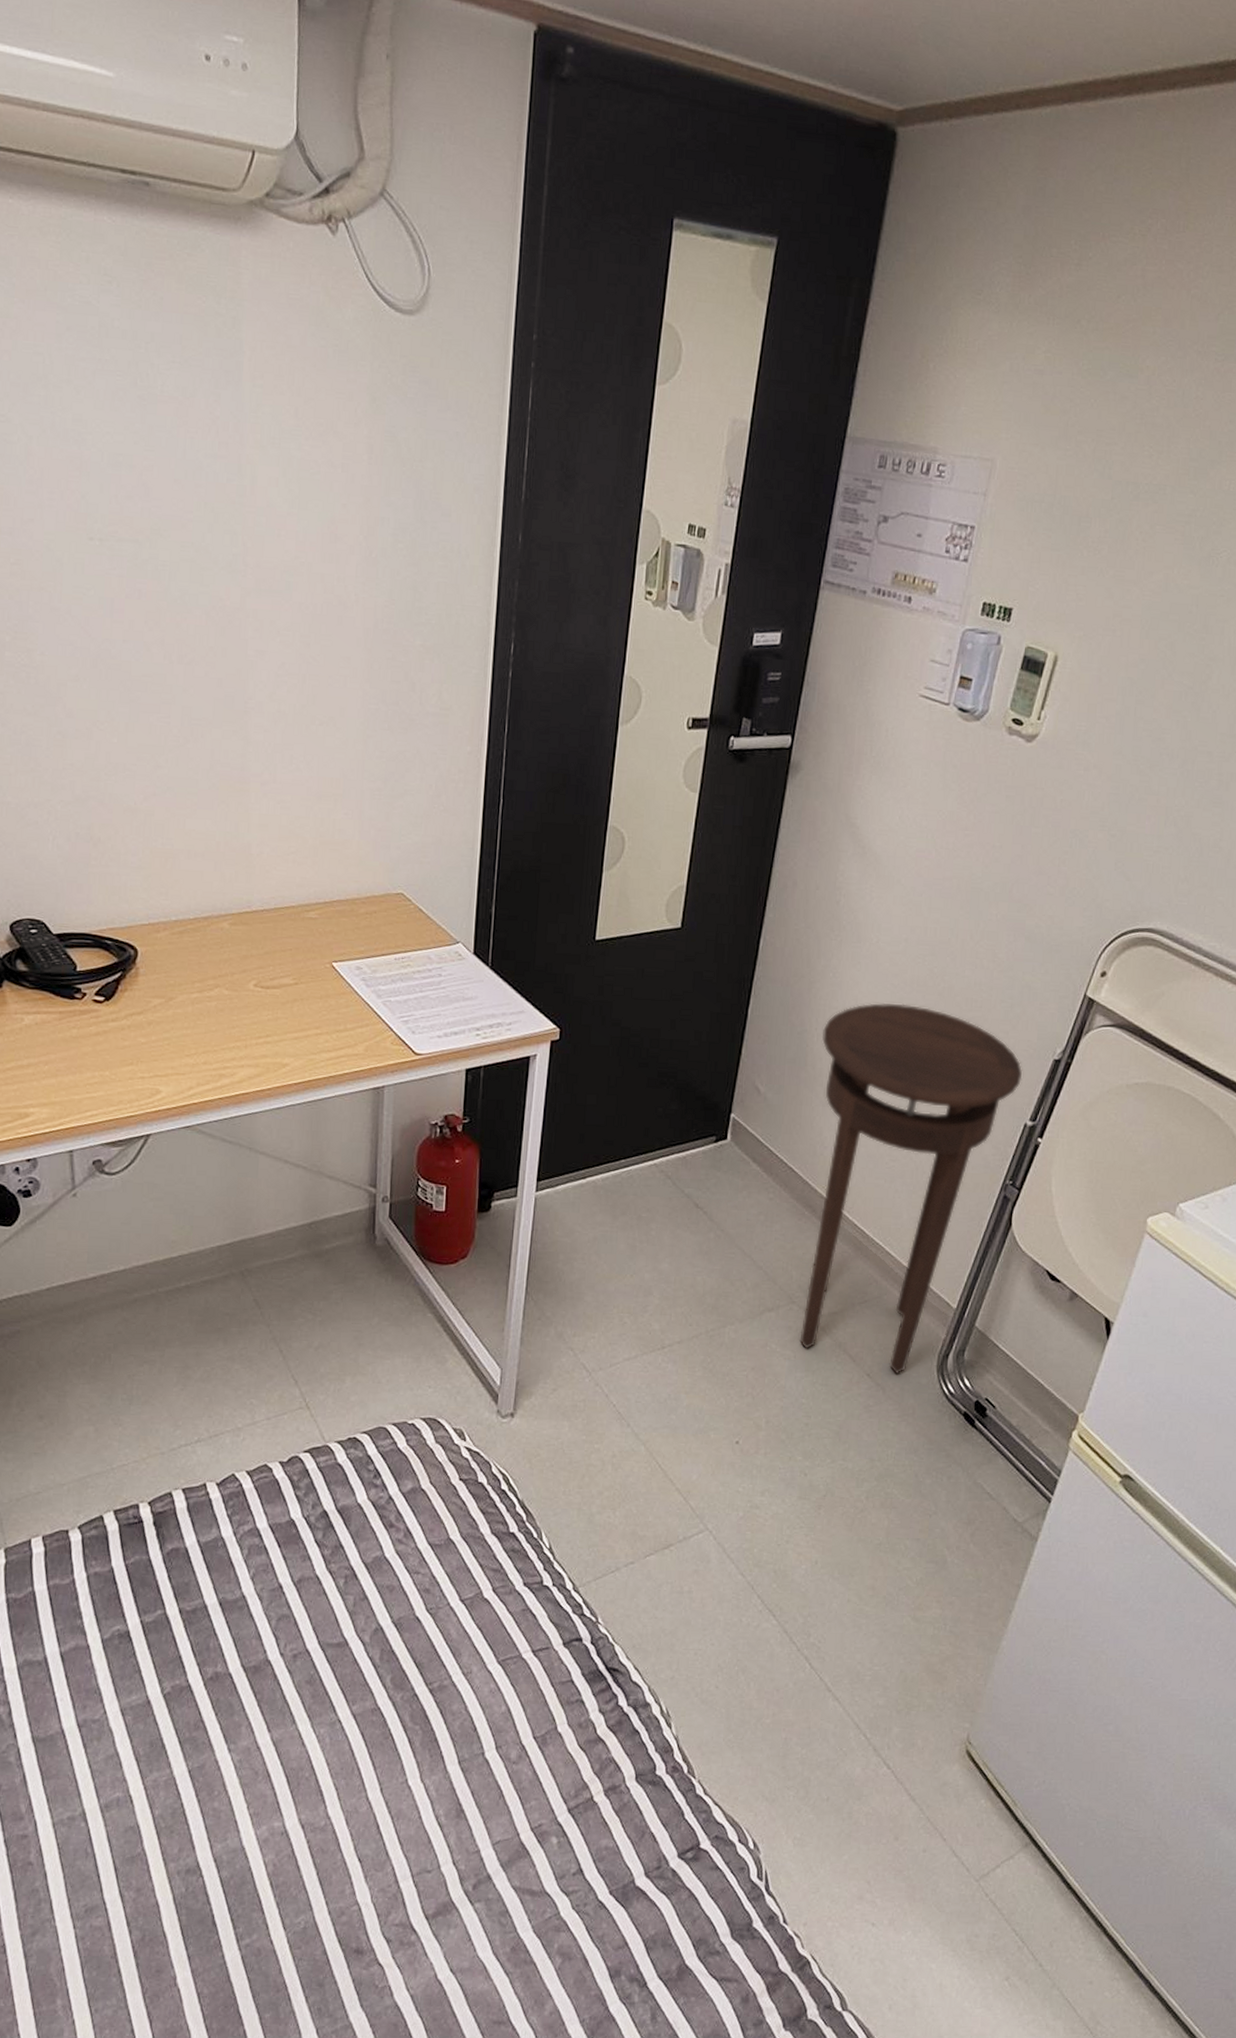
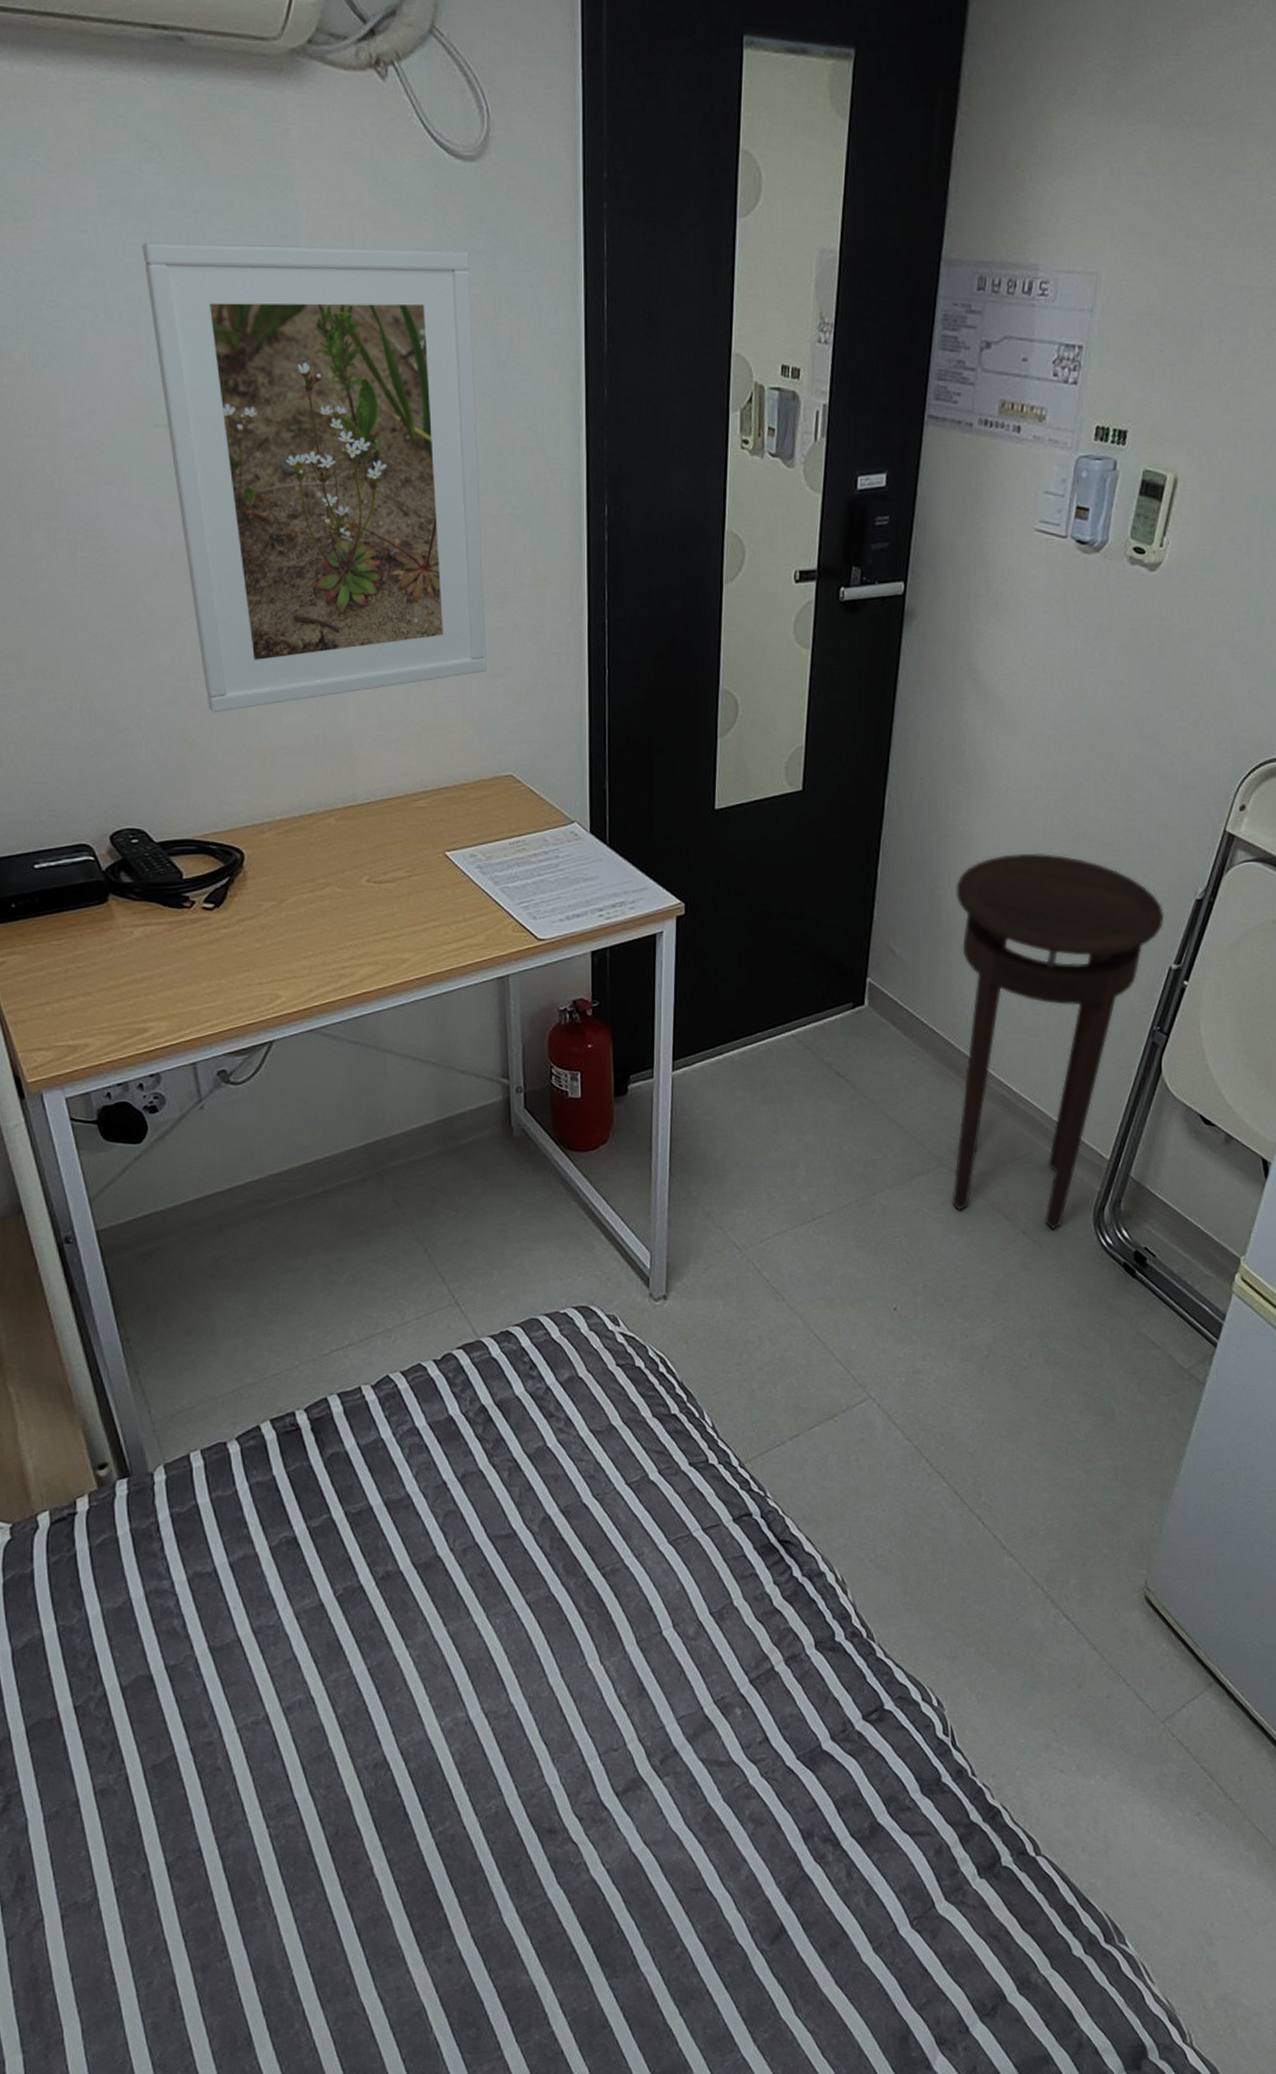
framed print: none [93,367,401,814] -> present [142,242,487,712]

